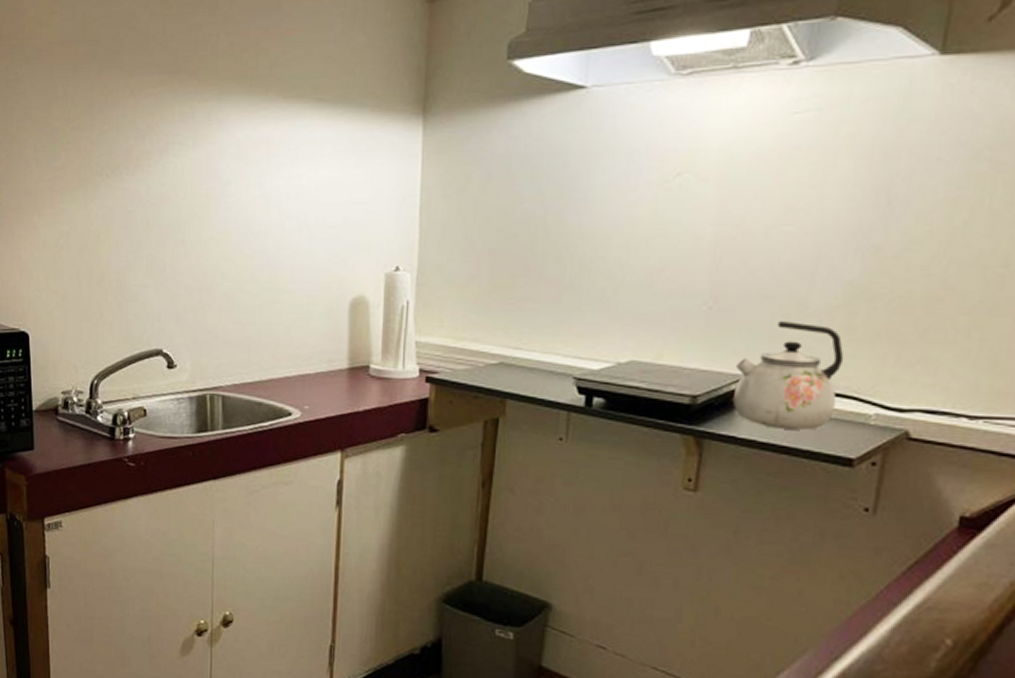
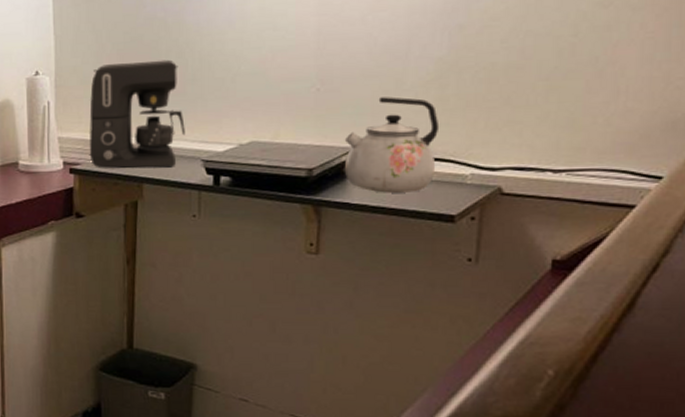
coffee maker: none [450,263,558,382] -> present [89,59,185,168]

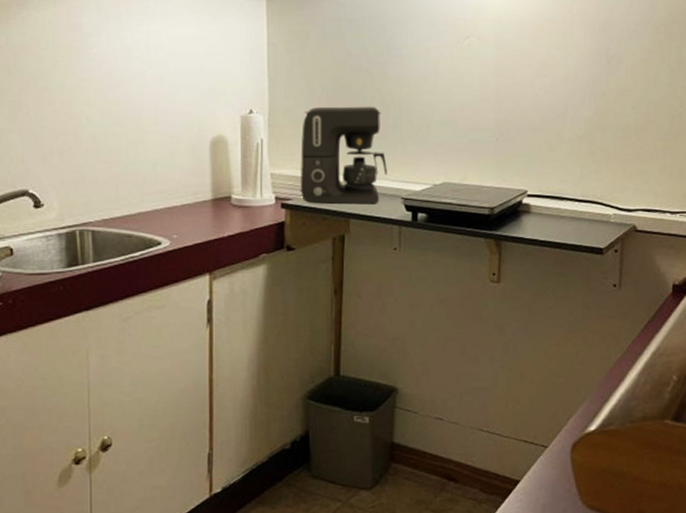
kettle: present [344,97,440,193] -> none [518,148,590,229]

